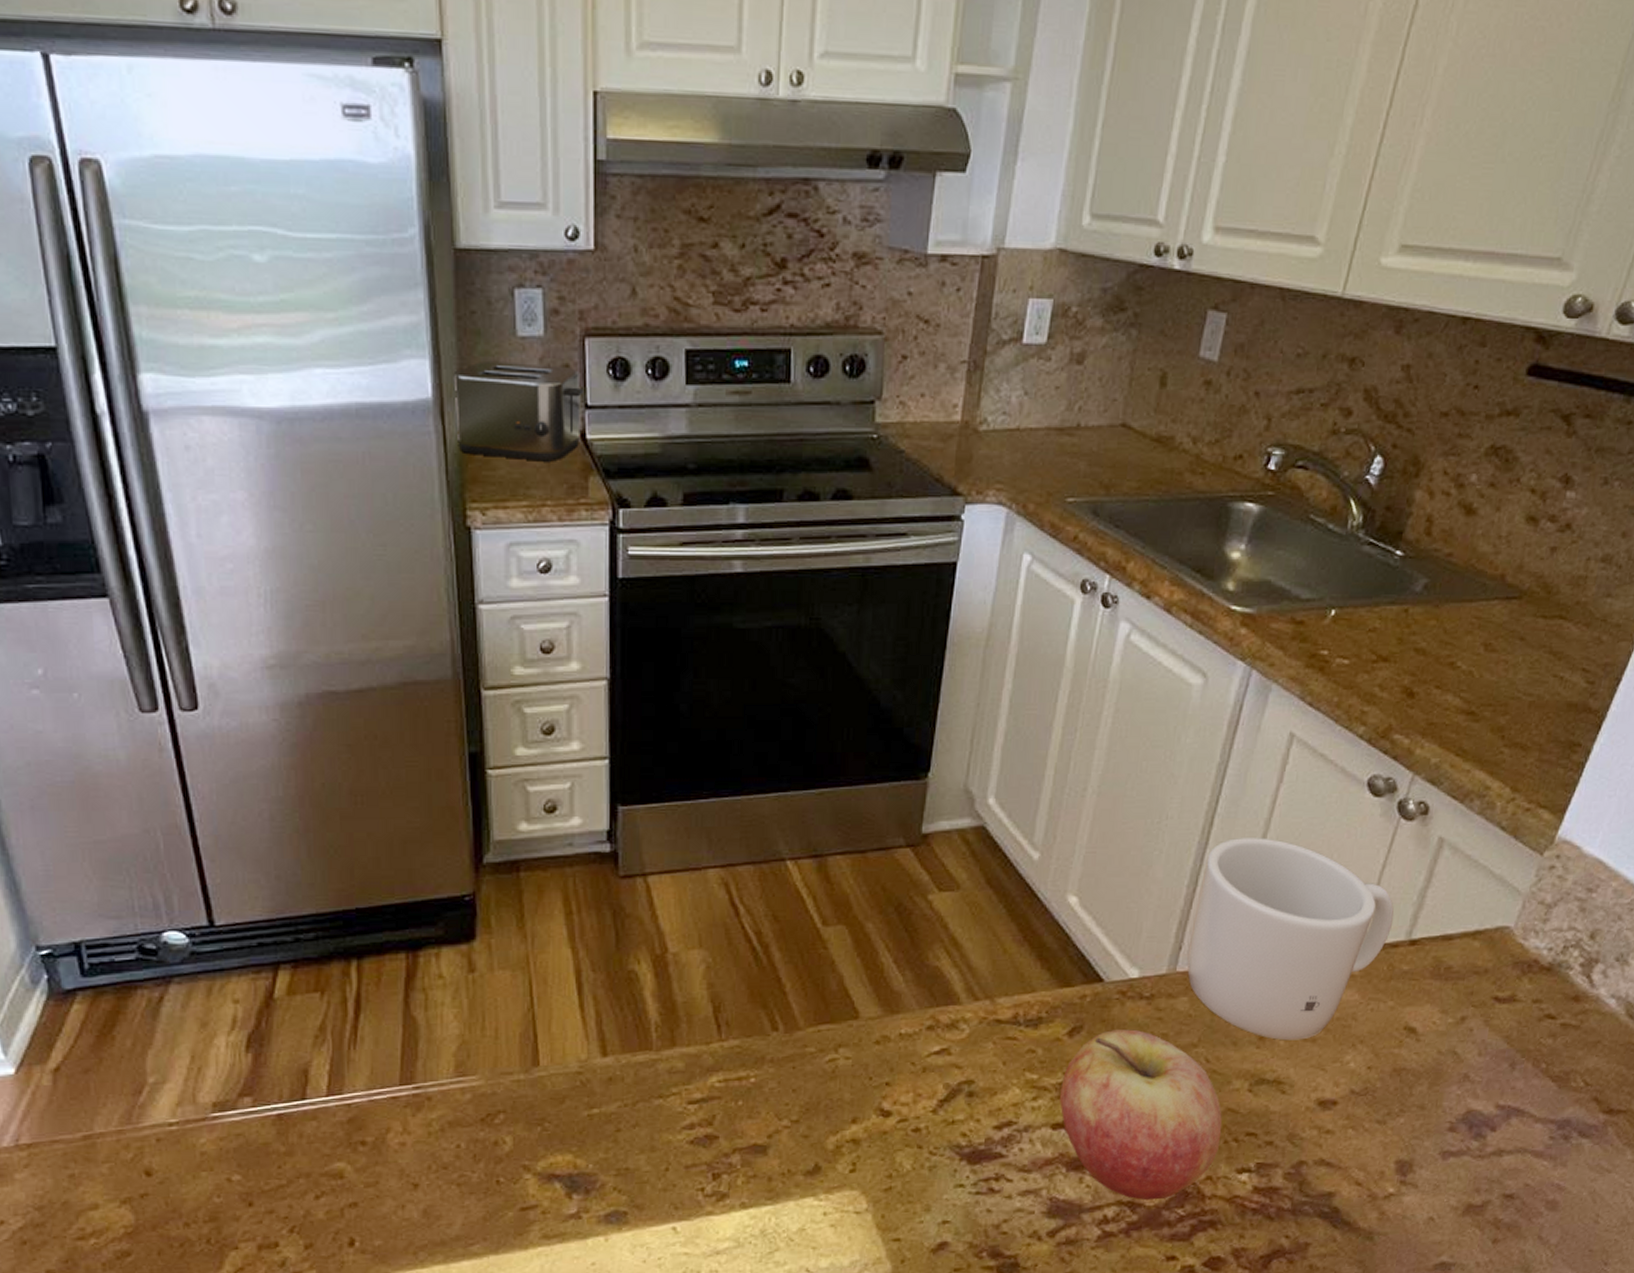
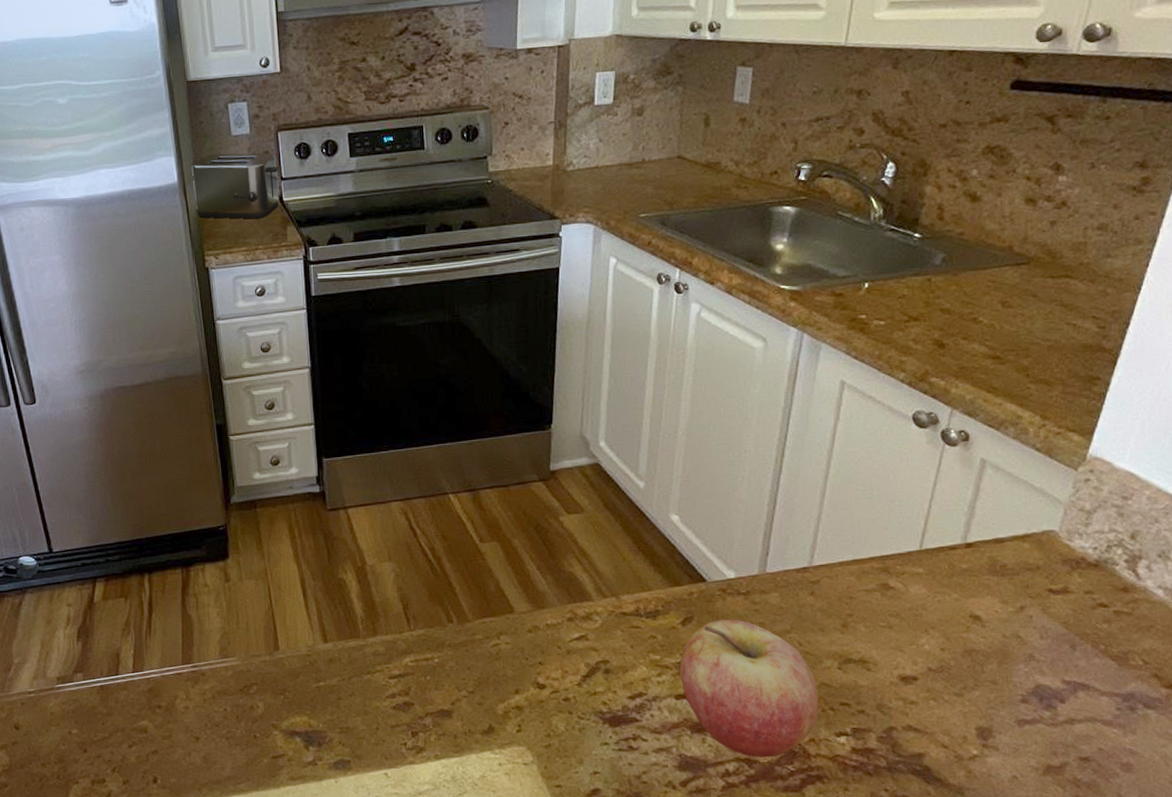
mug: present [1187,836,1395,1041] -> none [774,464,949,627]

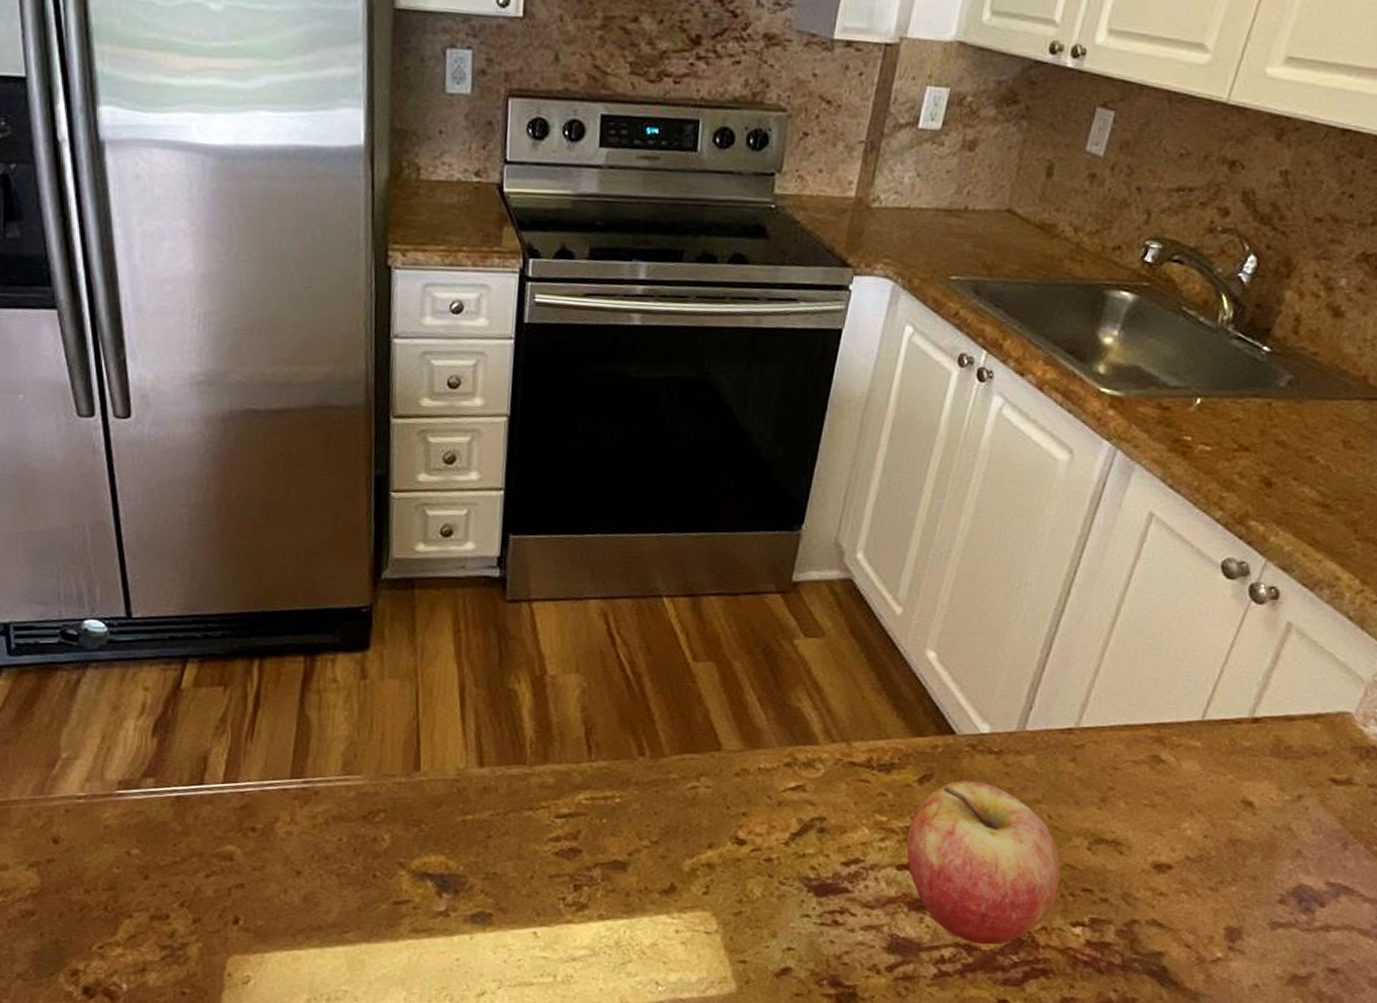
toaster: present [191,153,280,219] -> none [384,114,505,211]

